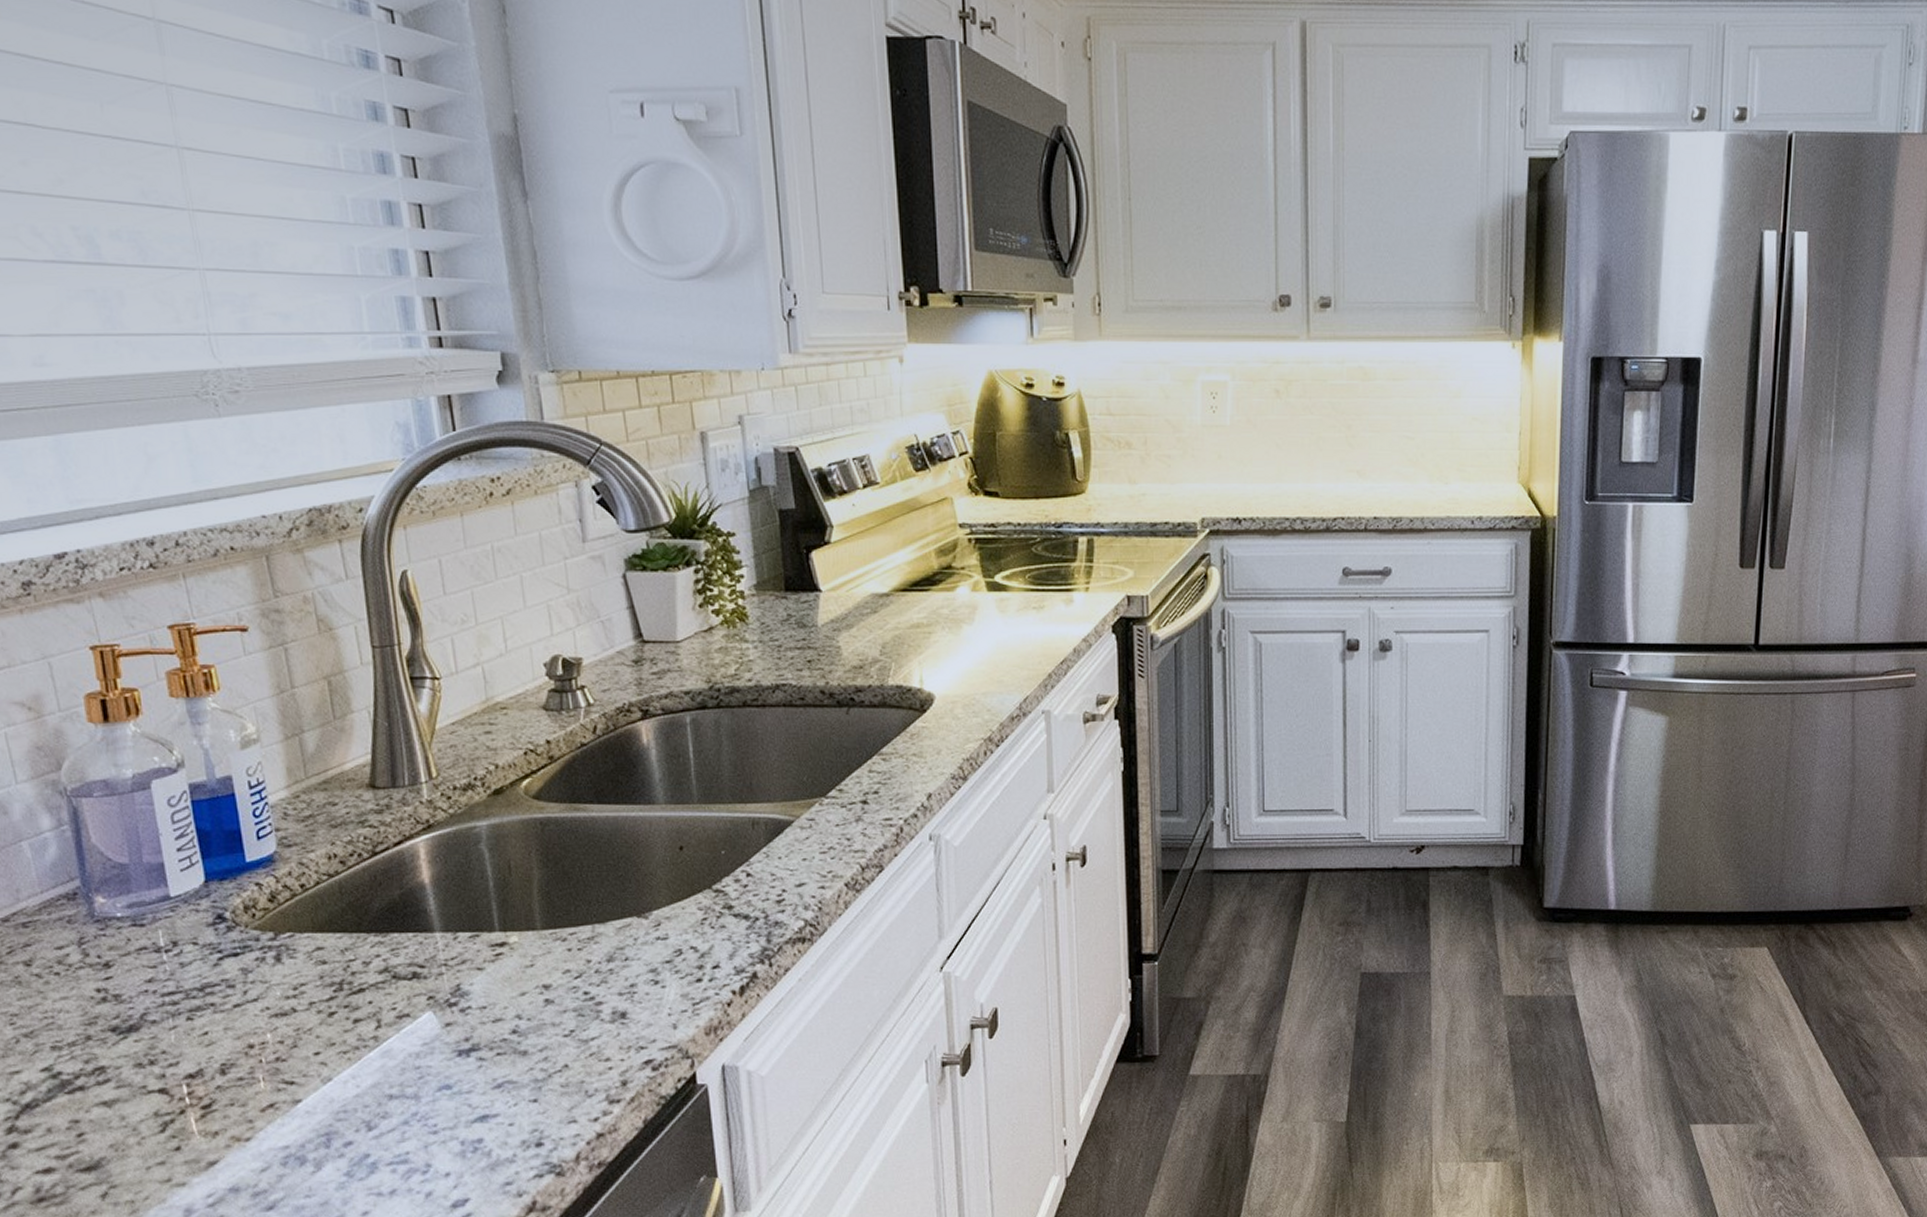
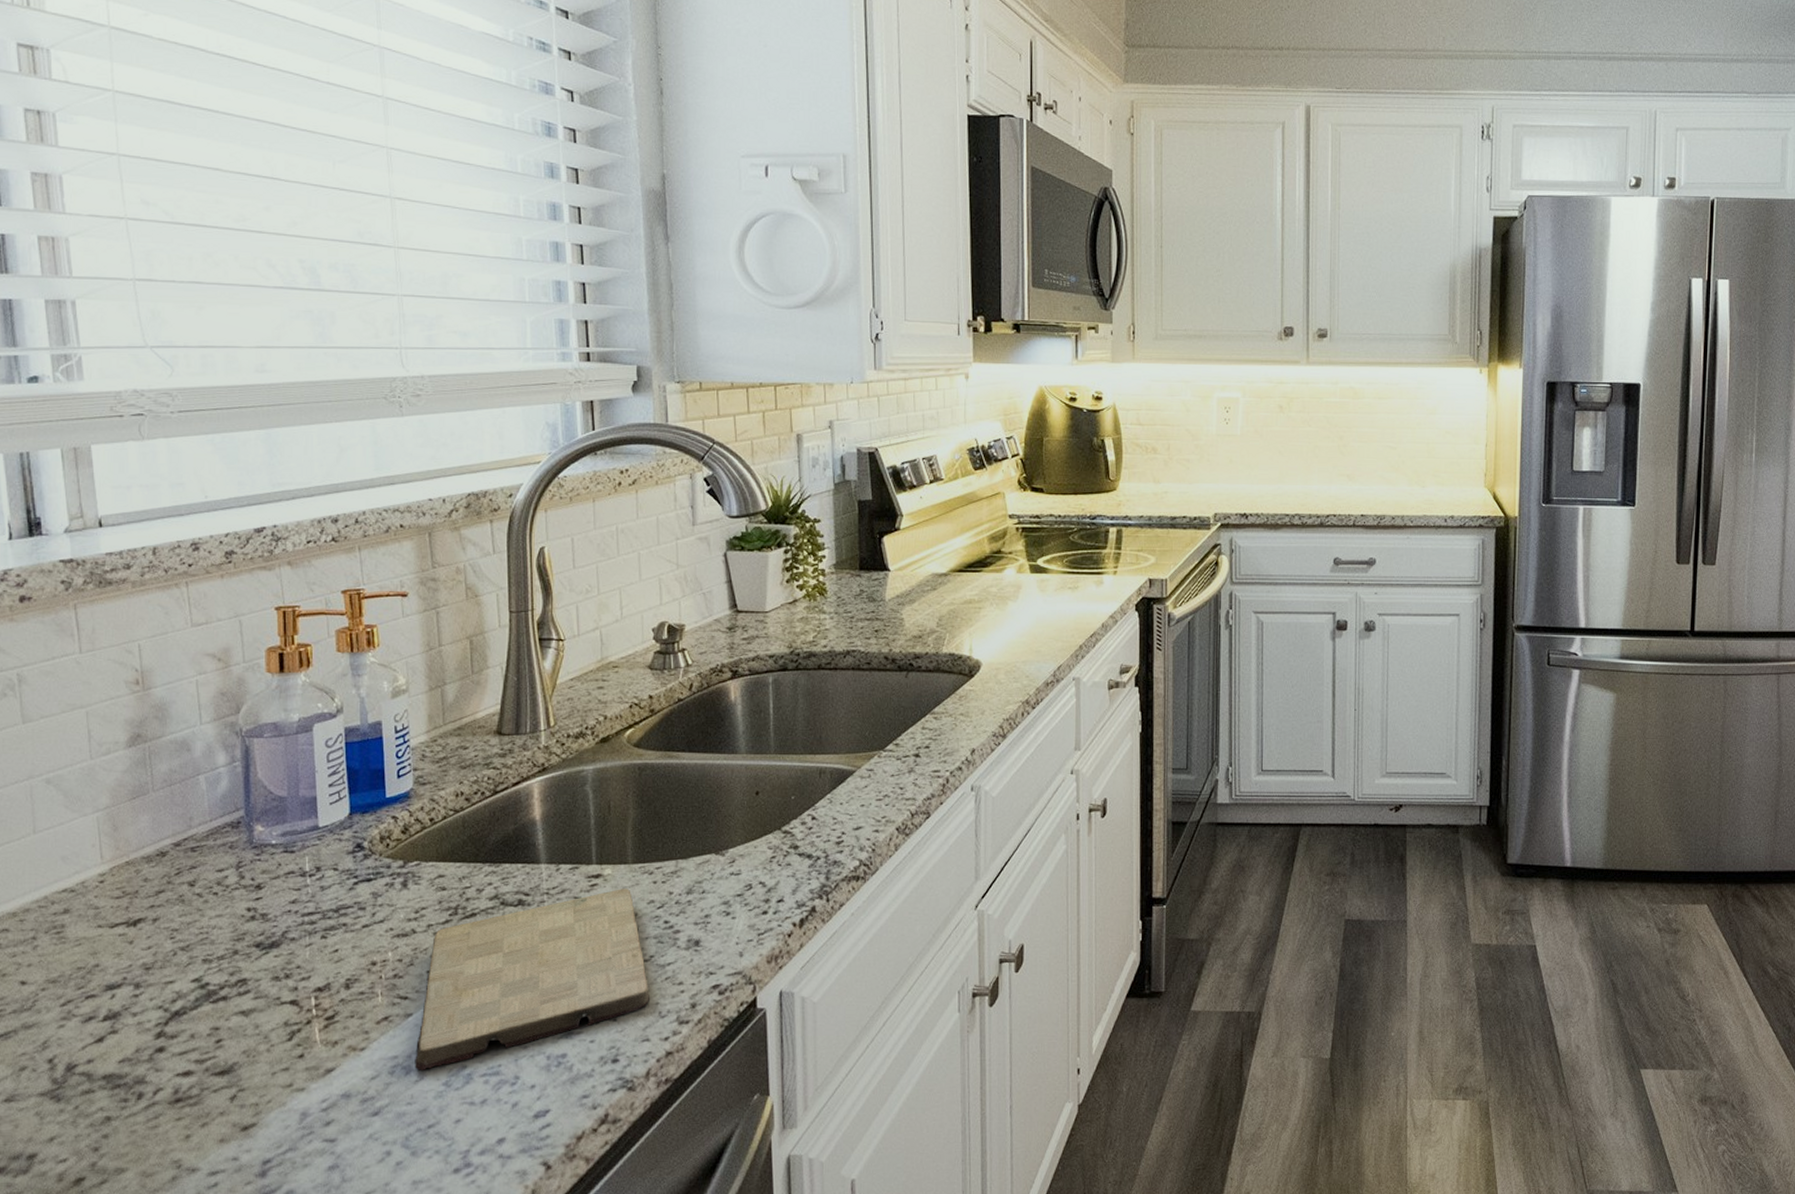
cutting board: none [309,957,575,1161] -> present [415,889,651,1070]

